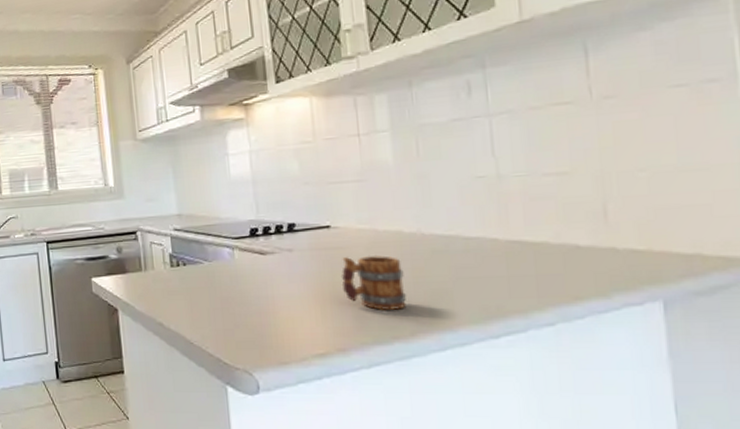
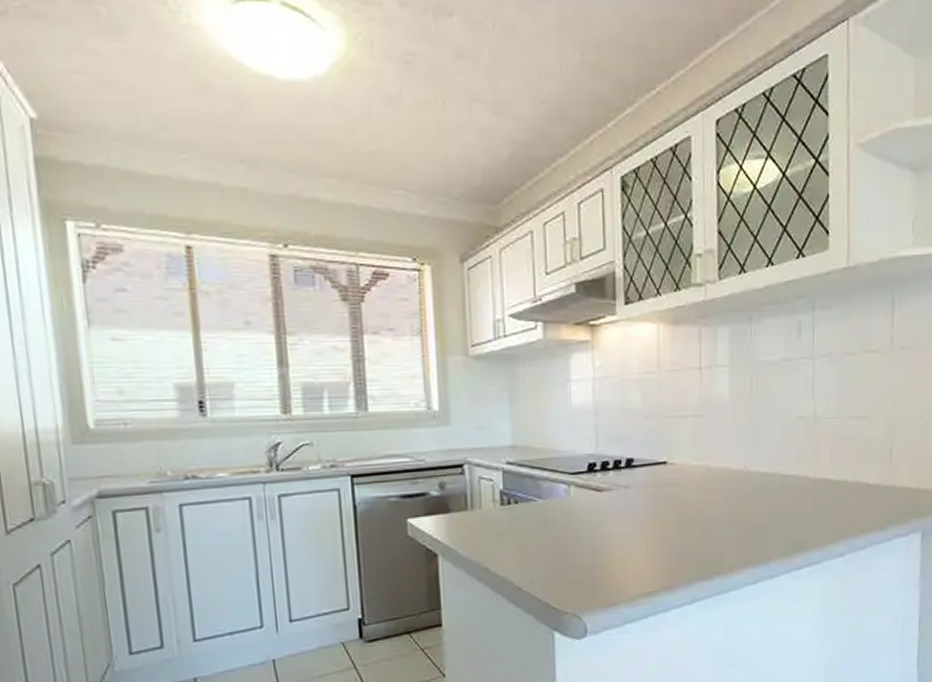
mug: present [340,256,407,310] -> none [672,493,730,547]

